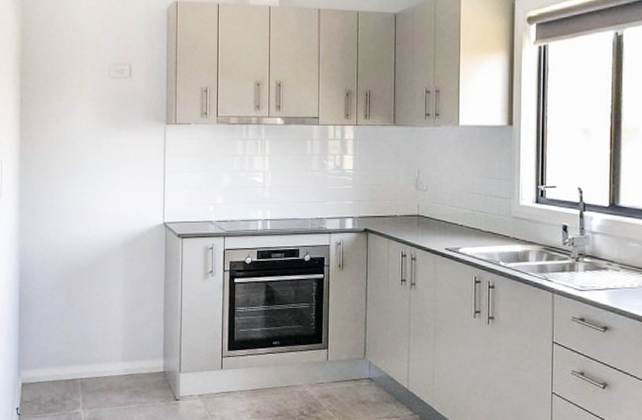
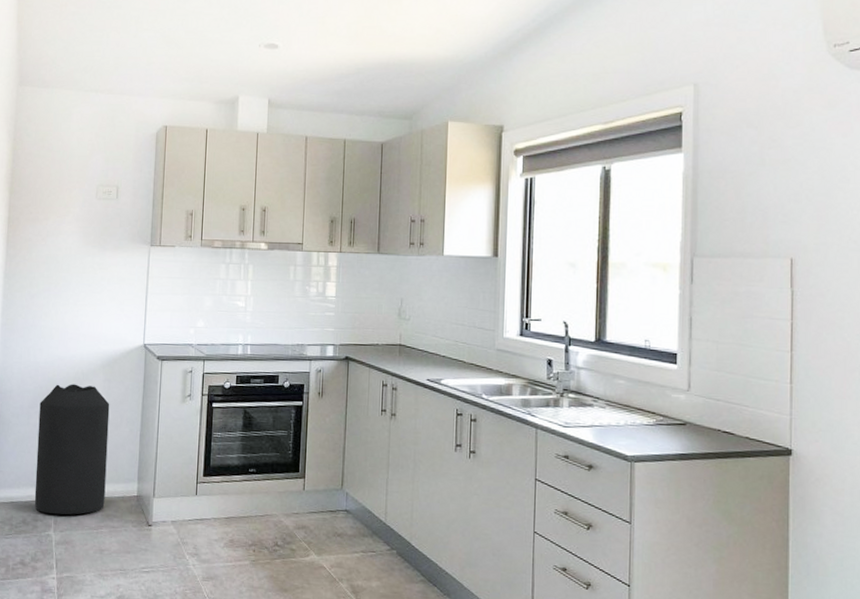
trash can: none [61,264,132,393] -> present [34,384,110,515]

